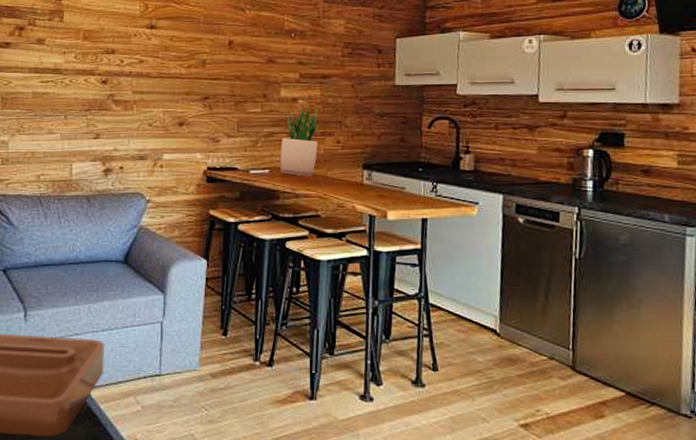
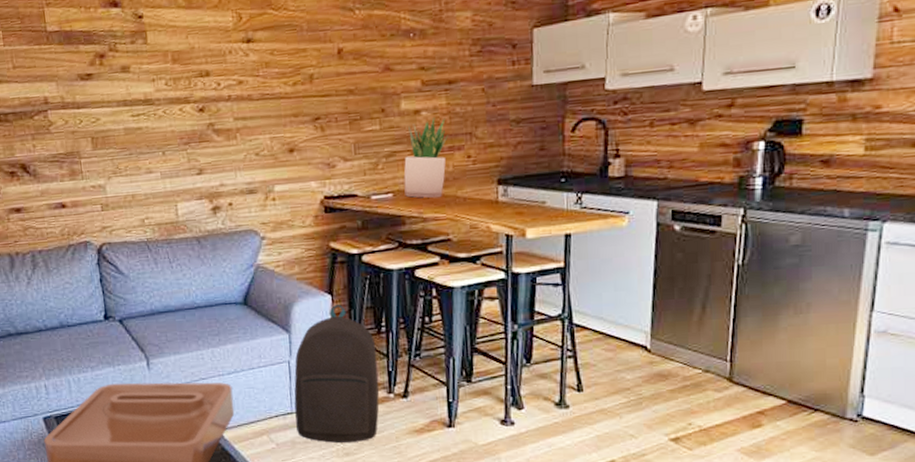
backpack: none [163,270,246,409] -> present [294,305,380,443]

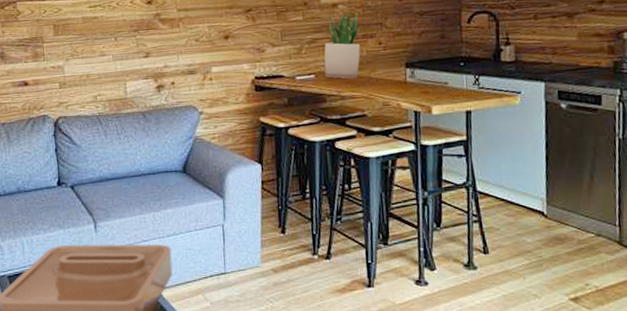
backpack: present [294,305,380,443] -> none [227,173,305,302]

